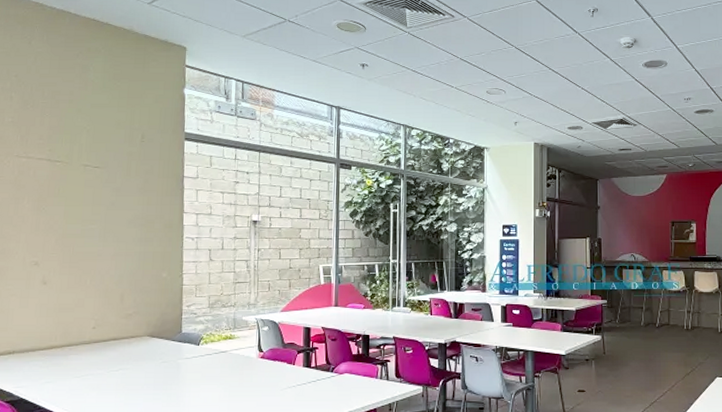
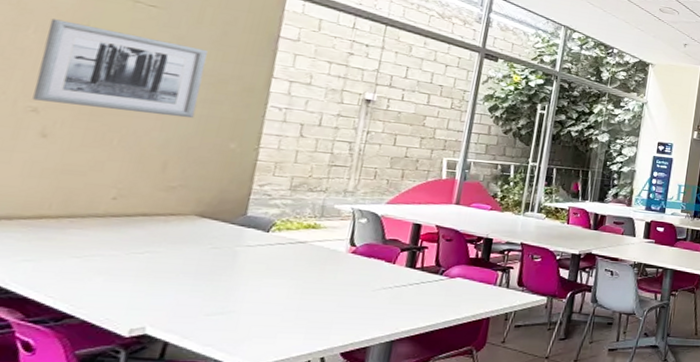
wall art: none [34,190,137,256] -> present [32,19,208,119]

